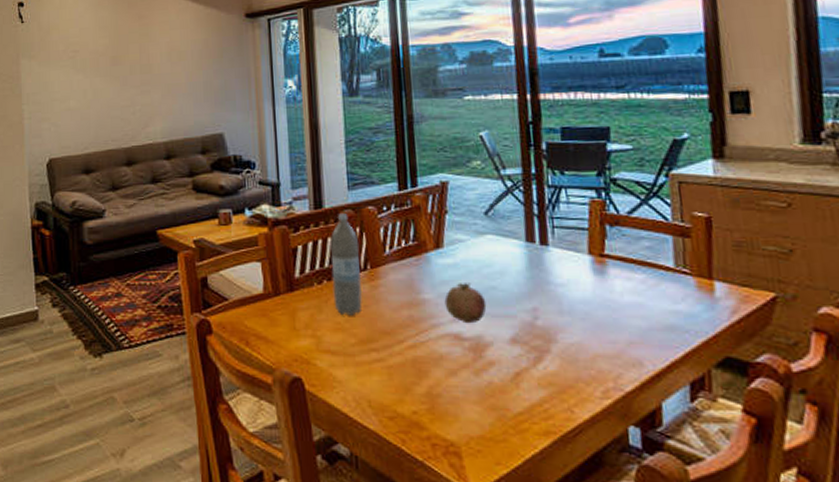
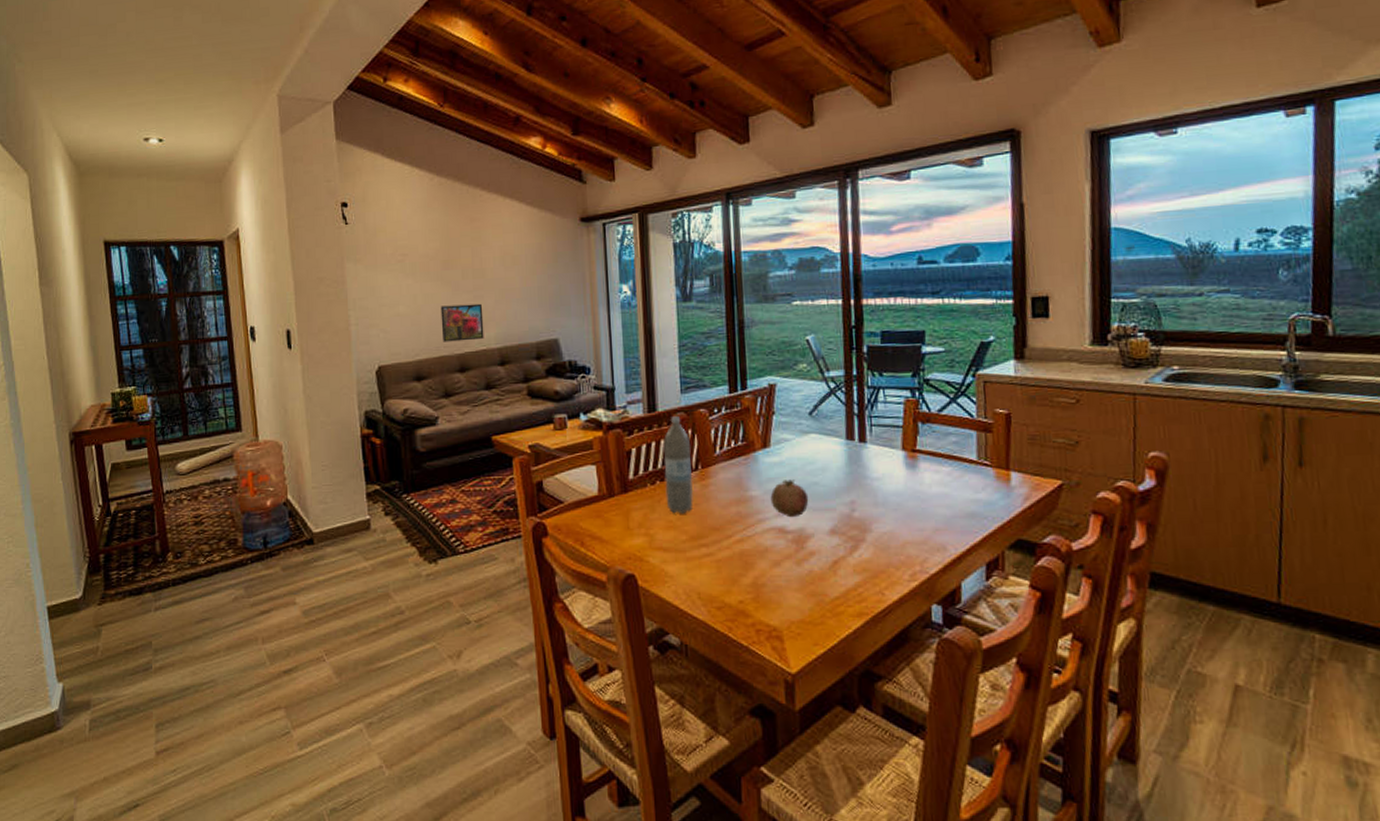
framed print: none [109,98,151,136] -> present [440,303,484,342]

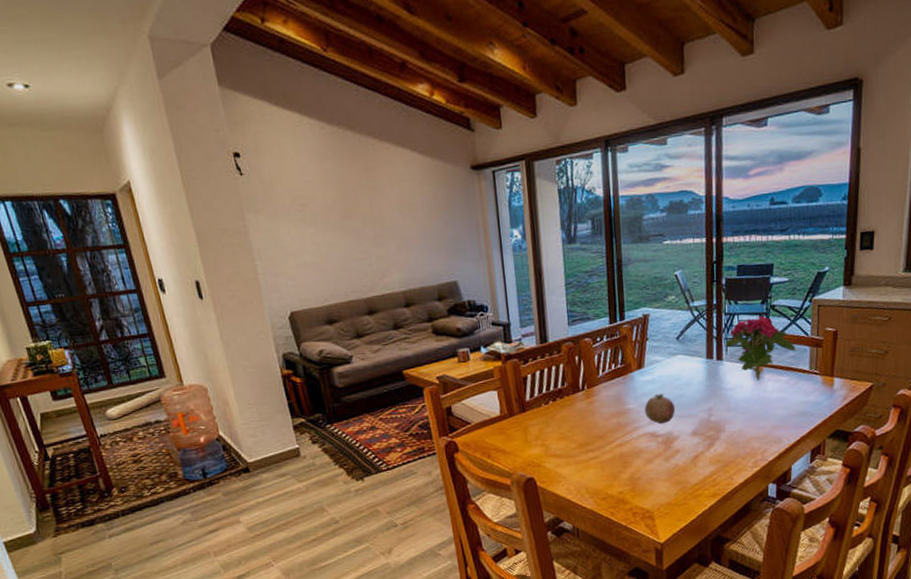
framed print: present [440,303,484,342] -> none [344,250,389,288]
water bottle: present [663,416,694,514] -> none [554,346,581,427]
flower: none [869,391,958,471] -> present [725,315,796,381]

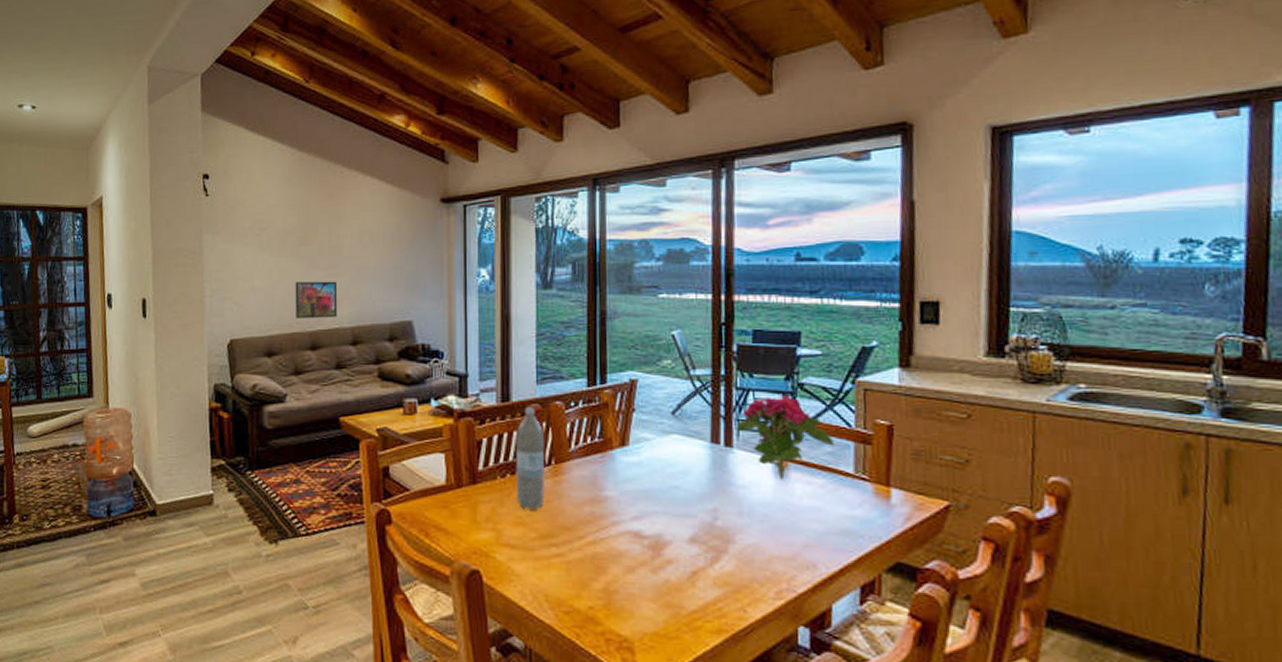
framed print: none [344,250,389,288] -> present [295,281,338,319]
water bottle: none [554,346,581,427] -> present [515,408,546,510]
fruit: present [644,393,676,424] -> none [627,481,668,522]

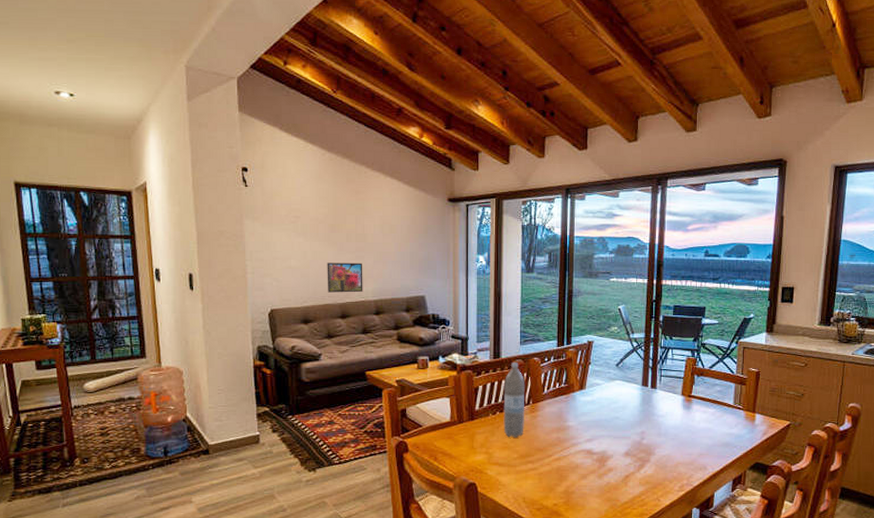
flower: present [736,395,834,480] -> none [659,352,722,411]

